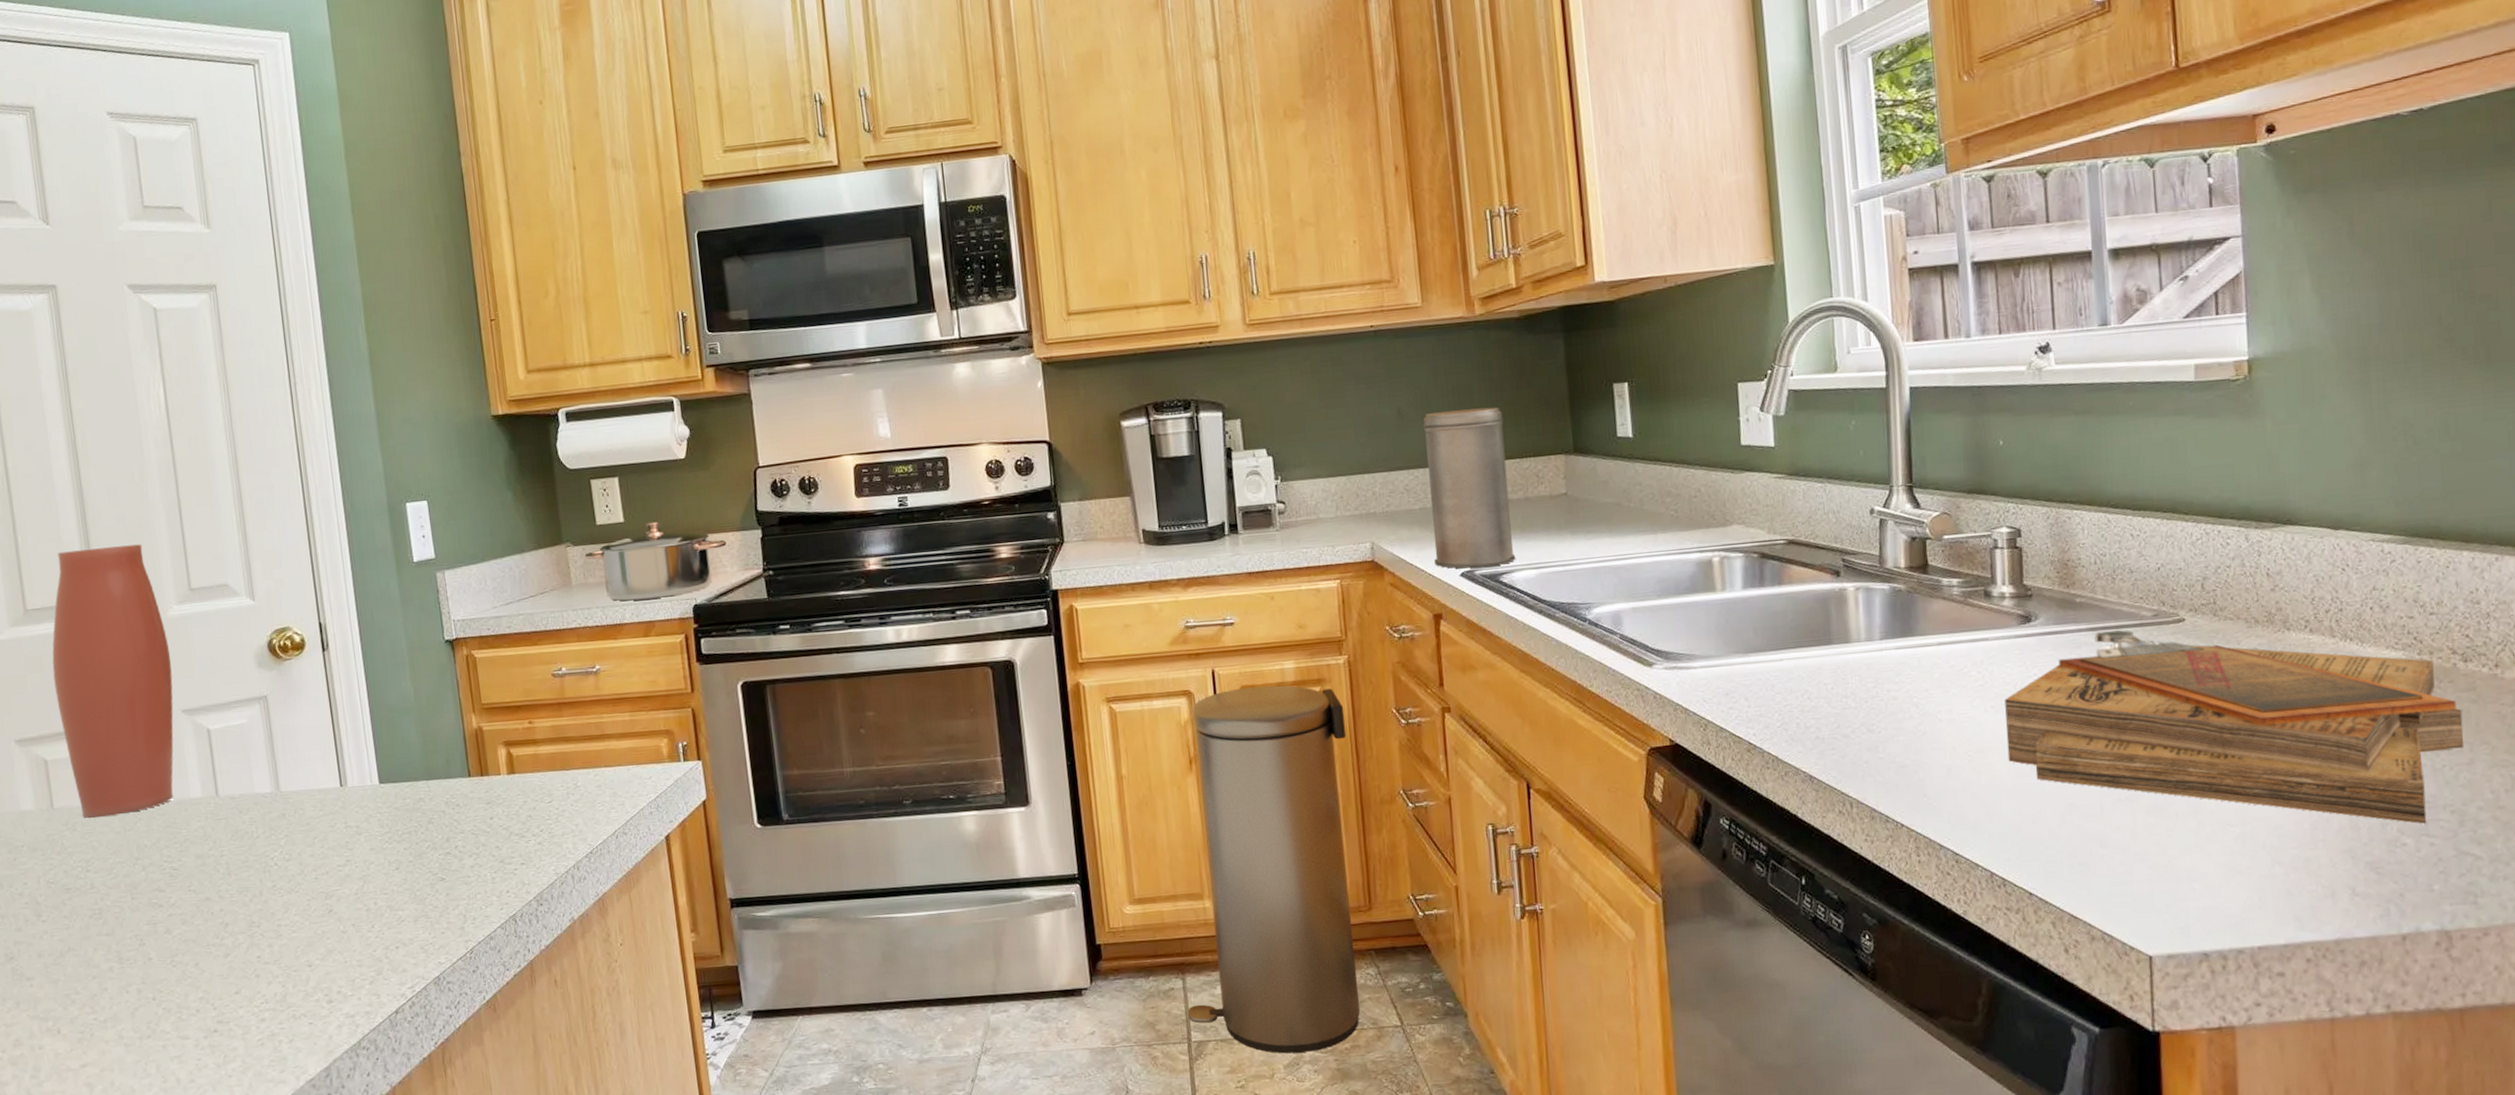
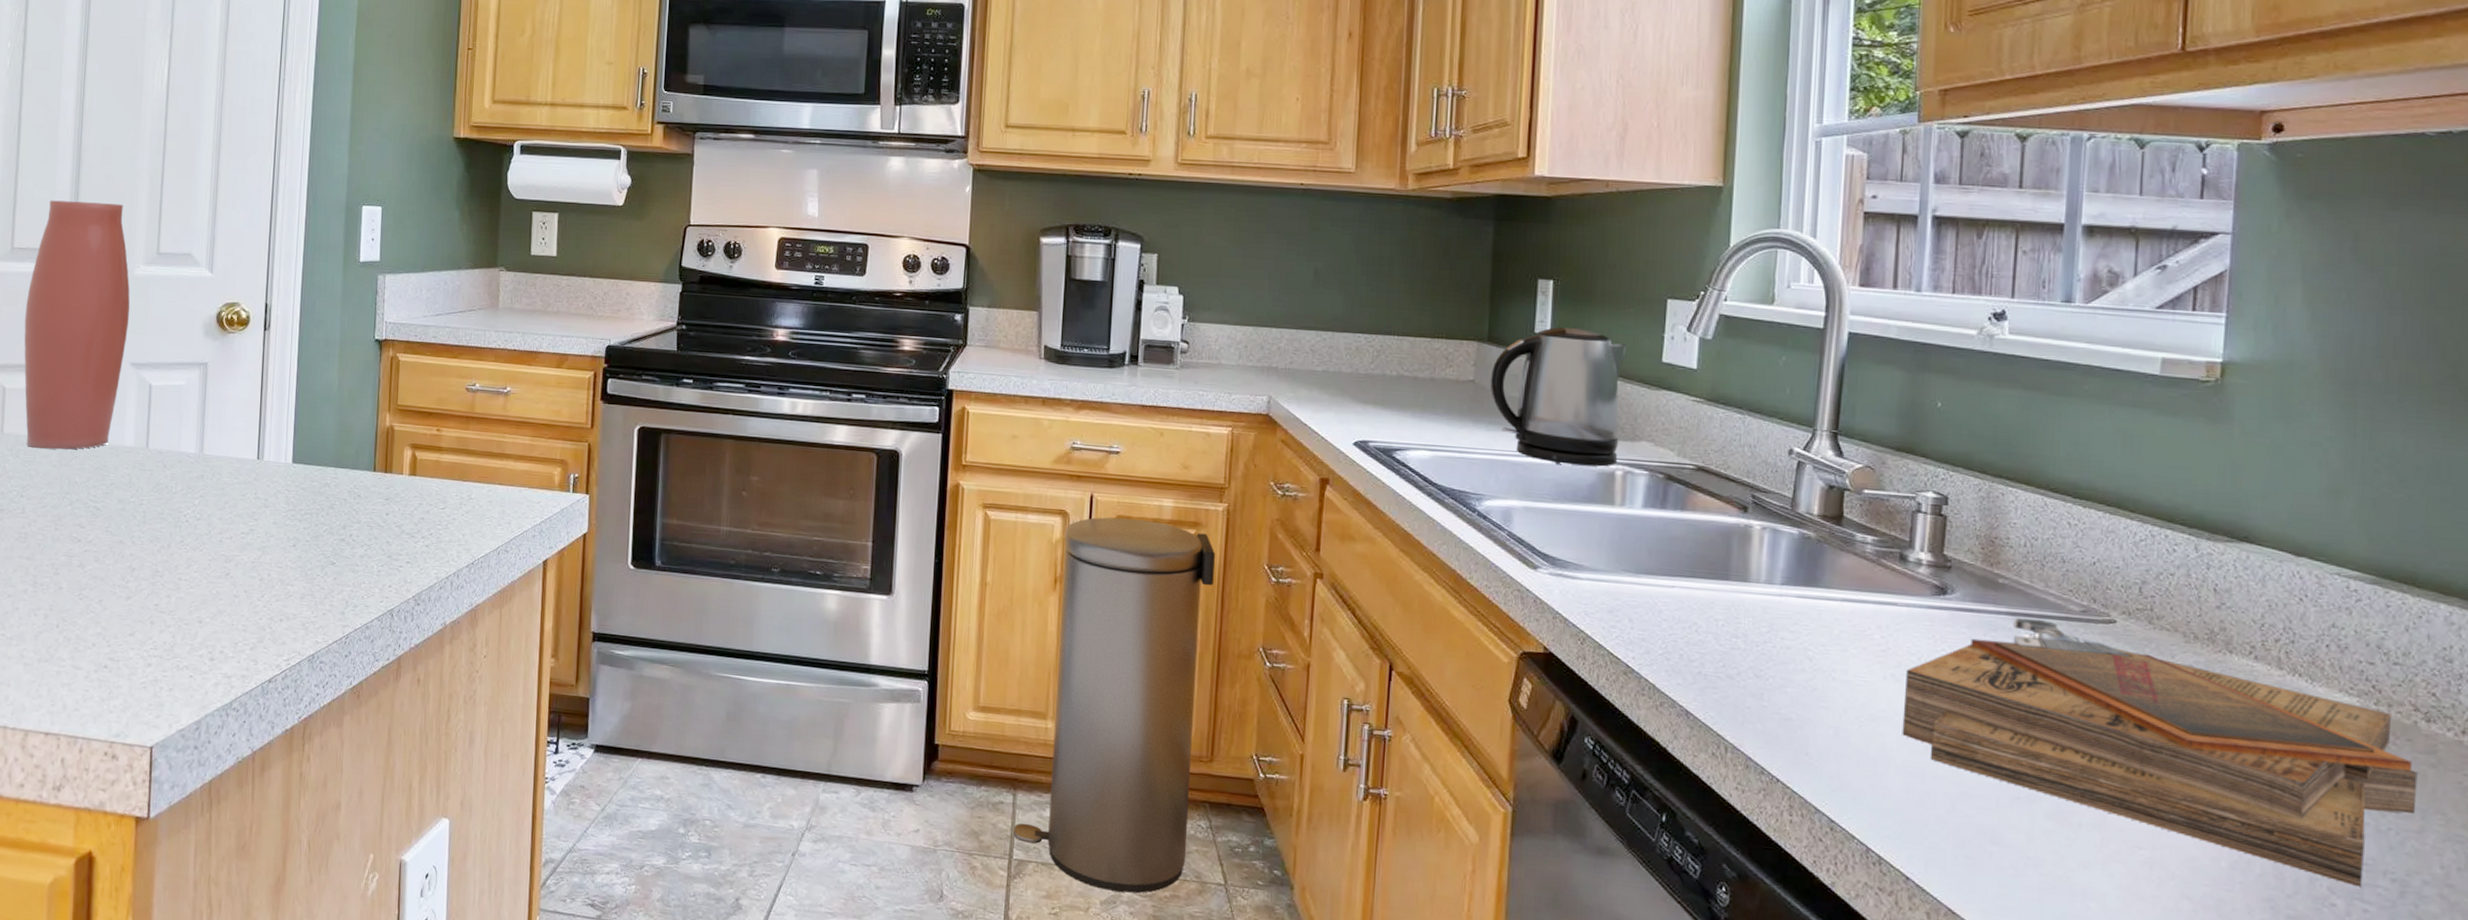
cooking pot: present [584,521,727,602] -> none [515,260,648,334]
canister: present [1423,407,1516,569] -> none [1329,278,1422,441]
kettle: none [1581,425,1713,561] -> present [1490,327,1627,467]

